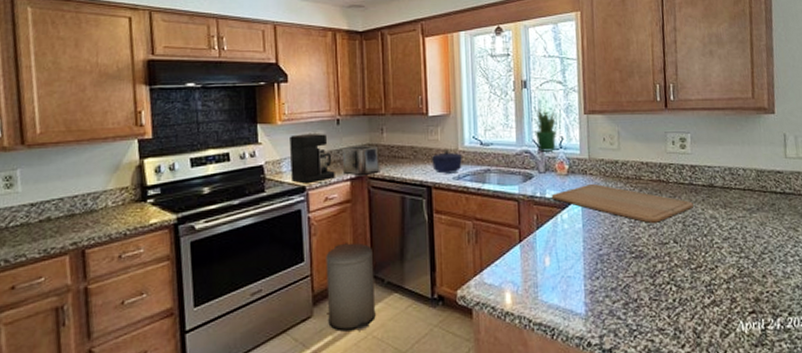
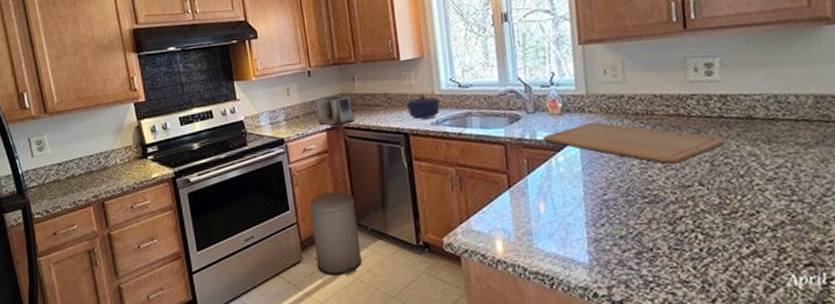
coffee maker: present [289,134,335,184] -> none [265,86,311,137]
planter: present [532,107,557,152] -> none [516,41,546,91]

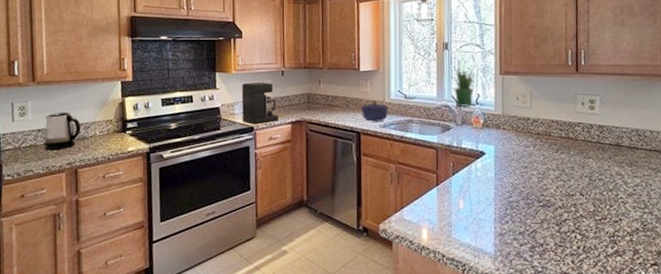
kettle: none [63,141,101,184] -> present [44,112,81,150]
coffee maker: none [265,86,311,137] -> present [241,82,279,125]
pedal bin: present [309,191,362,276] -> none [268,177,309,252]
toaster: present [316,94,355,127] -> none [285,94,317,121]
planter: none [516,41,546,91] -> present [452,67,474,107]
chopping board: present [543,122,725,164] -> none [467,137,600,176]

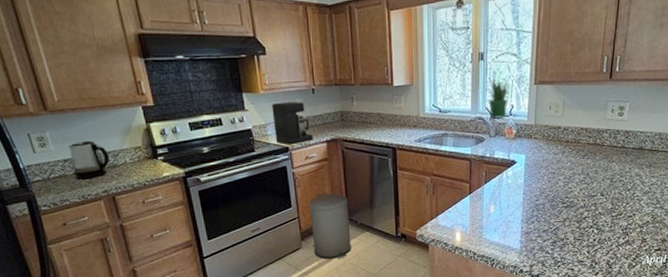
pedal bin: none [268,177,309,252] -> present [309,193,352,259]
cooking pot: present [361,100,389,122] -> none [395,116,424,137]

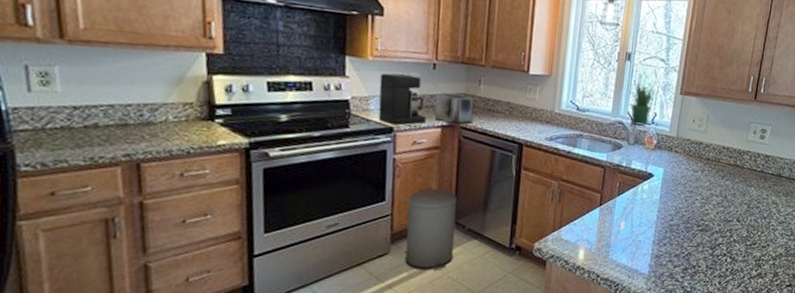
kettle: present [68,140,110,180] -> none [84,84,145,137]
toaster: none [318,112,352,139] -> present [434,93,475,125]

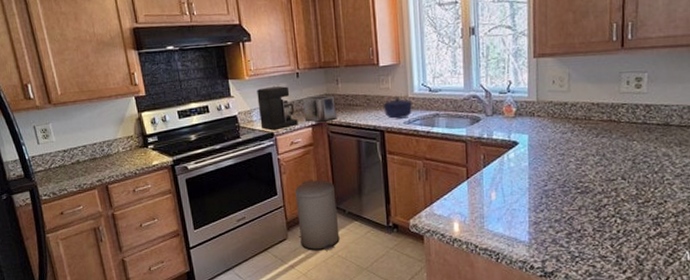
cooking pot: none [526,109,558,134] -> present [383,96,413,119]
planter: present [630,82,654,126] -> none [480,53,505,96]

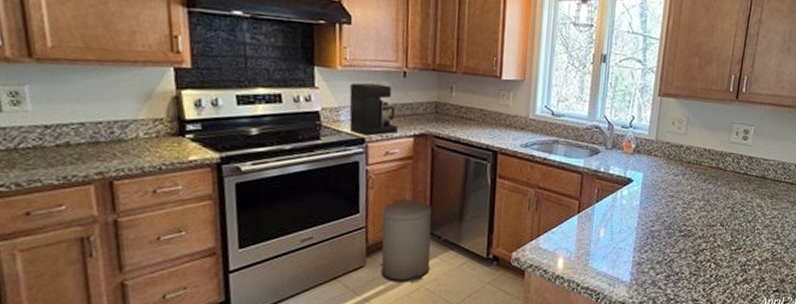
toaster: present [303,95,338,123] -> none [406,101,448,134]
cooking pot: present [383,96,413,119] -> none [499,115,533,141]

